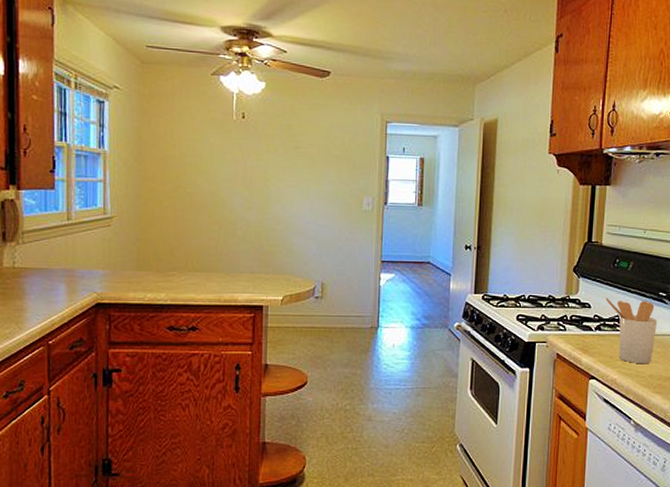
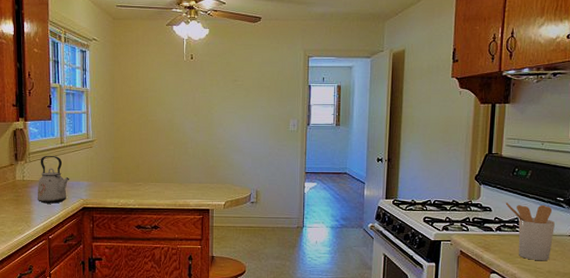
kettle: none [32,235,79,299] -> present [37,155,70,204]

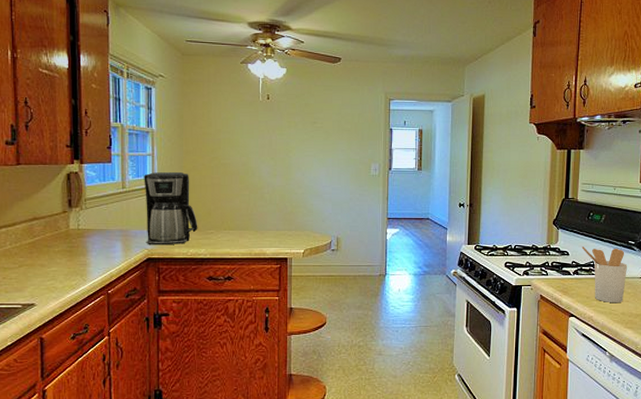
kettle: present [37,155,70,204] -> none [94,201,133,255]
coffee maker: none [79,129,128,196] -> present [144,172,198,246]

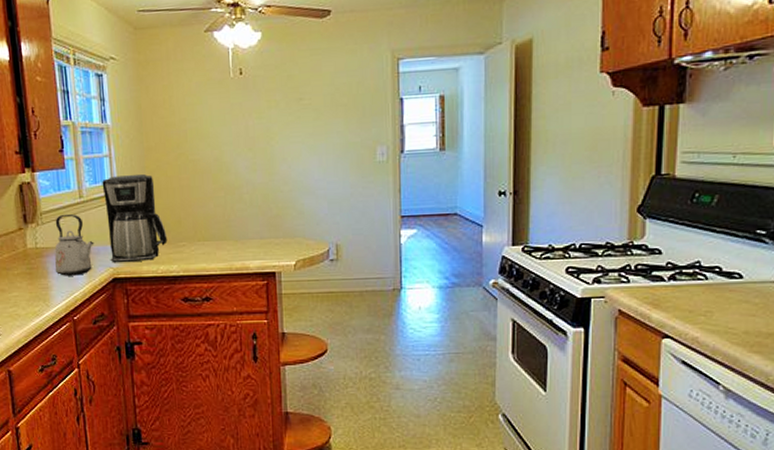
kettle: none [94,201,133,255] -> present [54,213,94,276]
utensil holder: present [582,246,627,303] -> none [681,241,753,319]

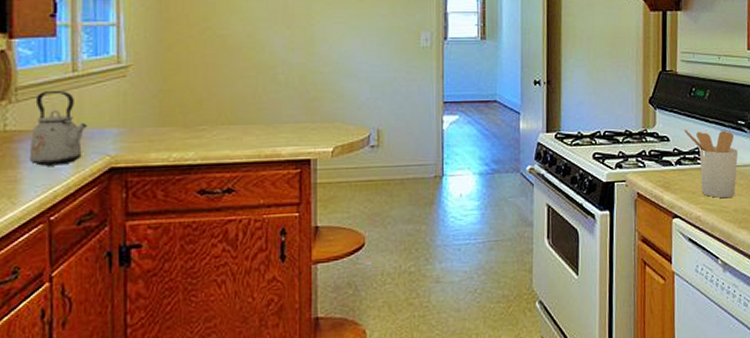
coffee maker: present [102,174,168,263] -> none [105,48,184,150]
utensil holder: none [681,241,753,319] -> present [684,130,738,199]

